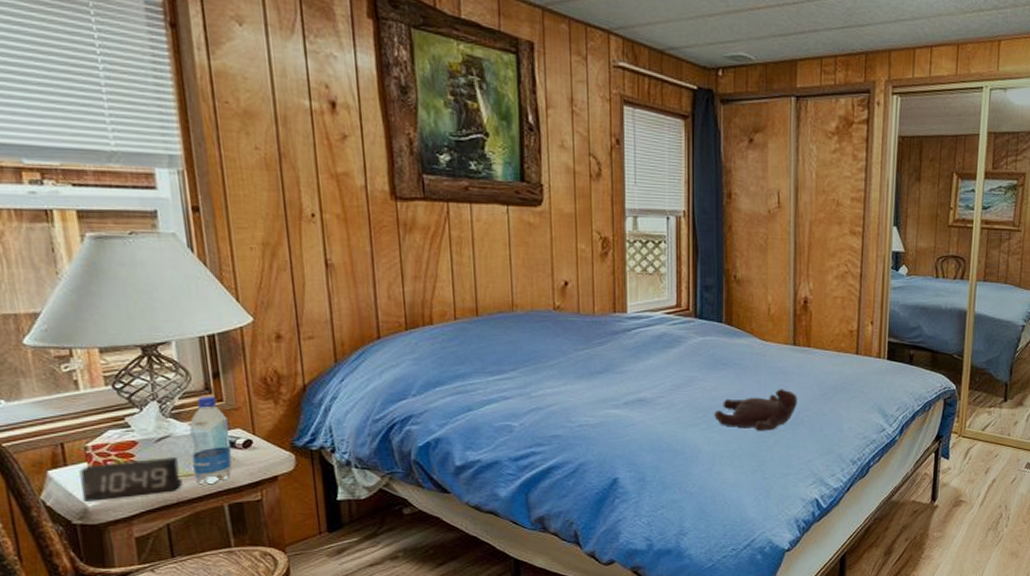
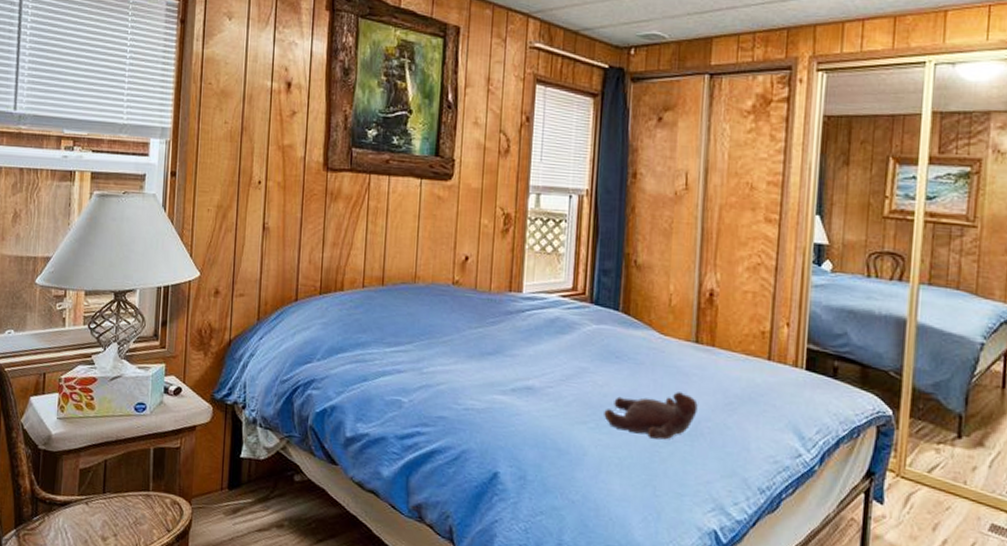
alarm clock: present [79,457,183,502] -> none [49,395,123,431]
bottle: present [189,396,232,485] -> none [133,342,166,427]

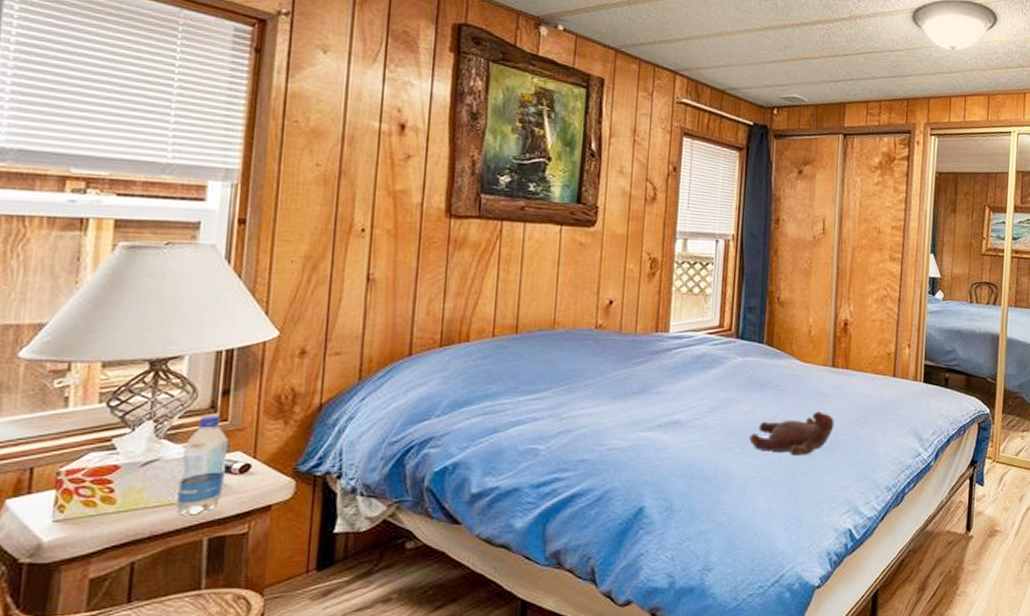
bottle: none [133,342,166,427] -> present [176,415,229,516]

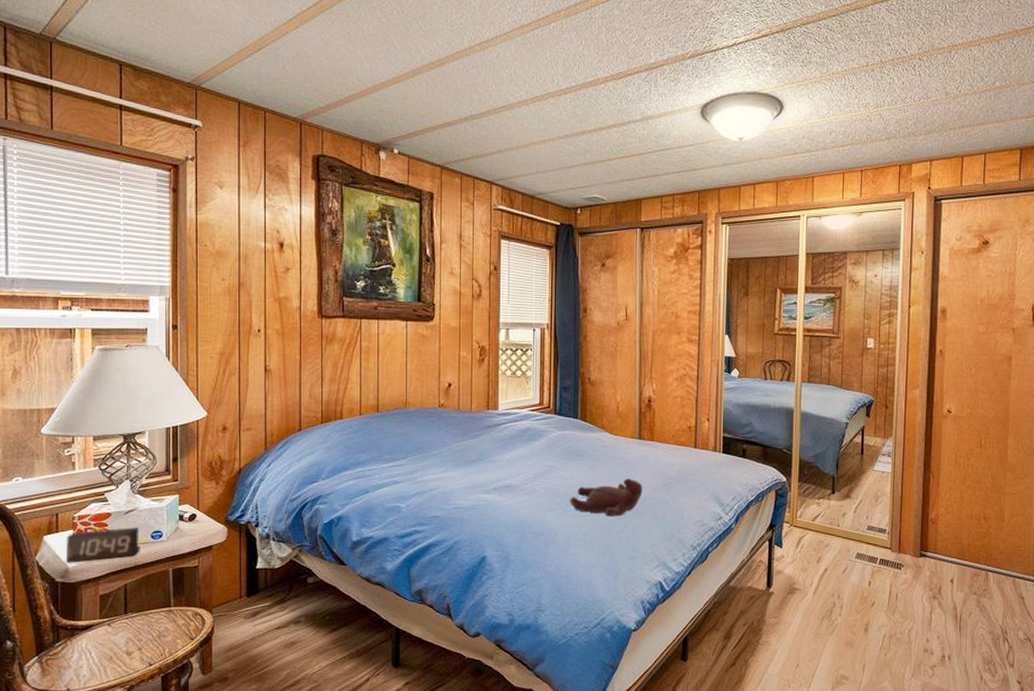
alarm clock: none [38,484,161,536] -> present [65,527,140,563]
bottle: present [176,415,229,516] -> none [150,477,180,552]

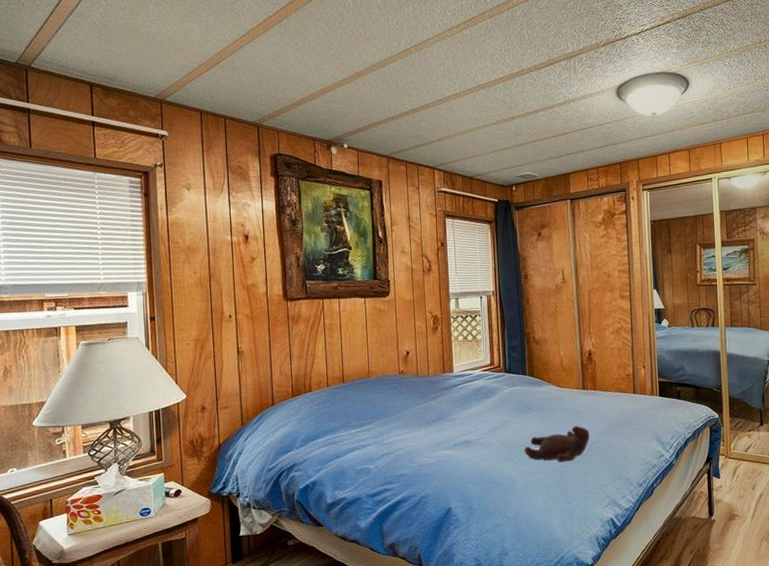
alarm clock: present [65,527,140,563] -> none [61,506,131,545]

